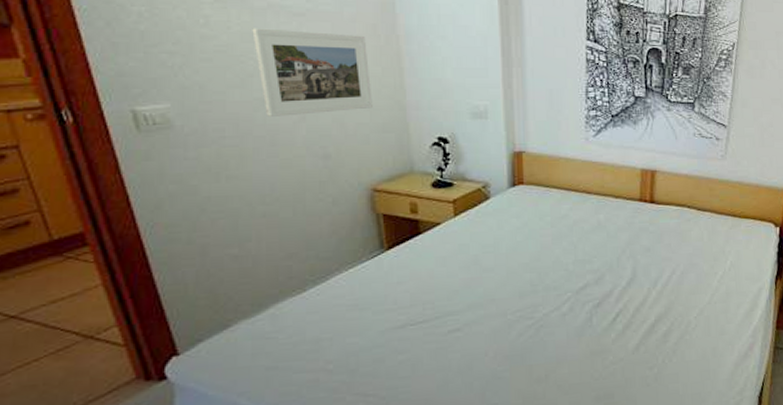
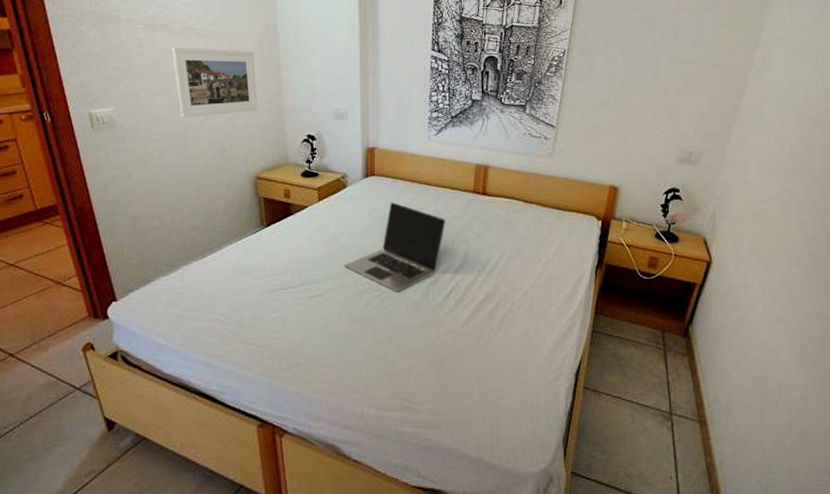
laptop: none [489,214,610,320] -> present [344,202,446,292]

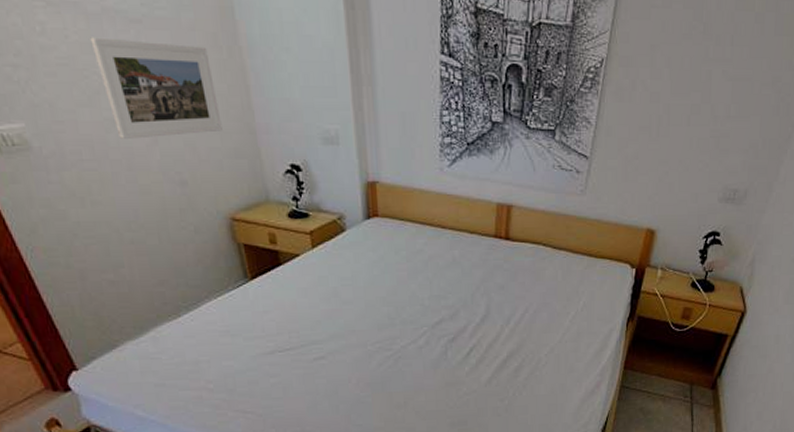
laptop: present [344,202,446,292] -> none [349,249,464,352]

